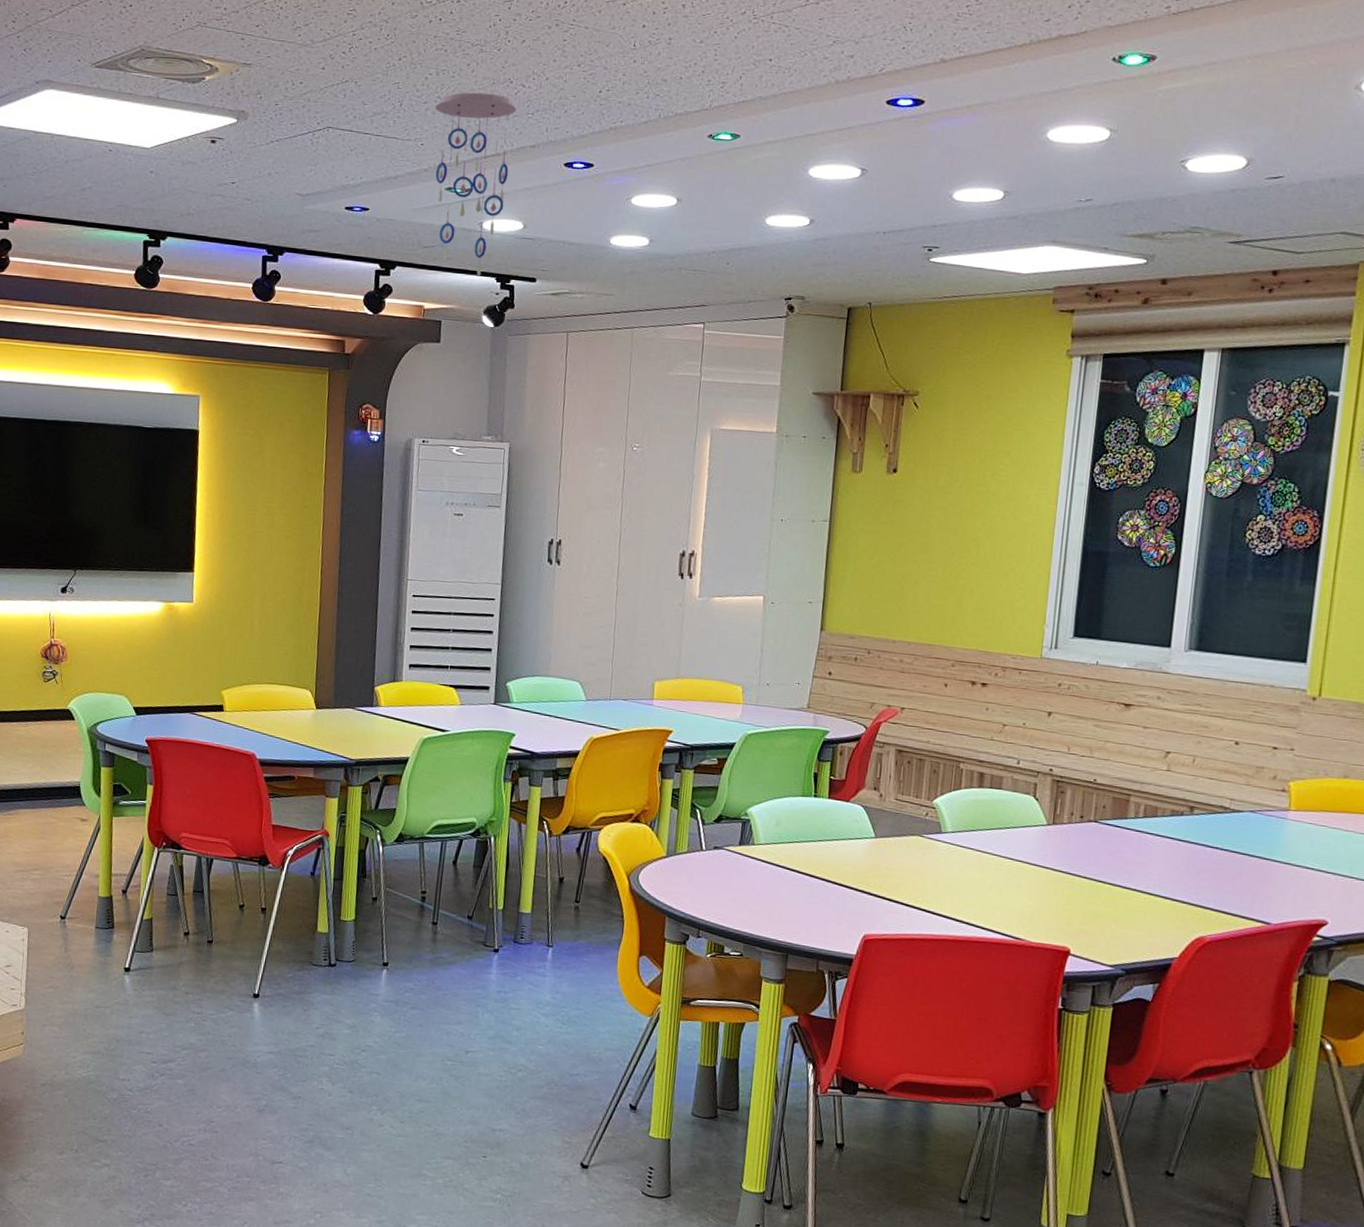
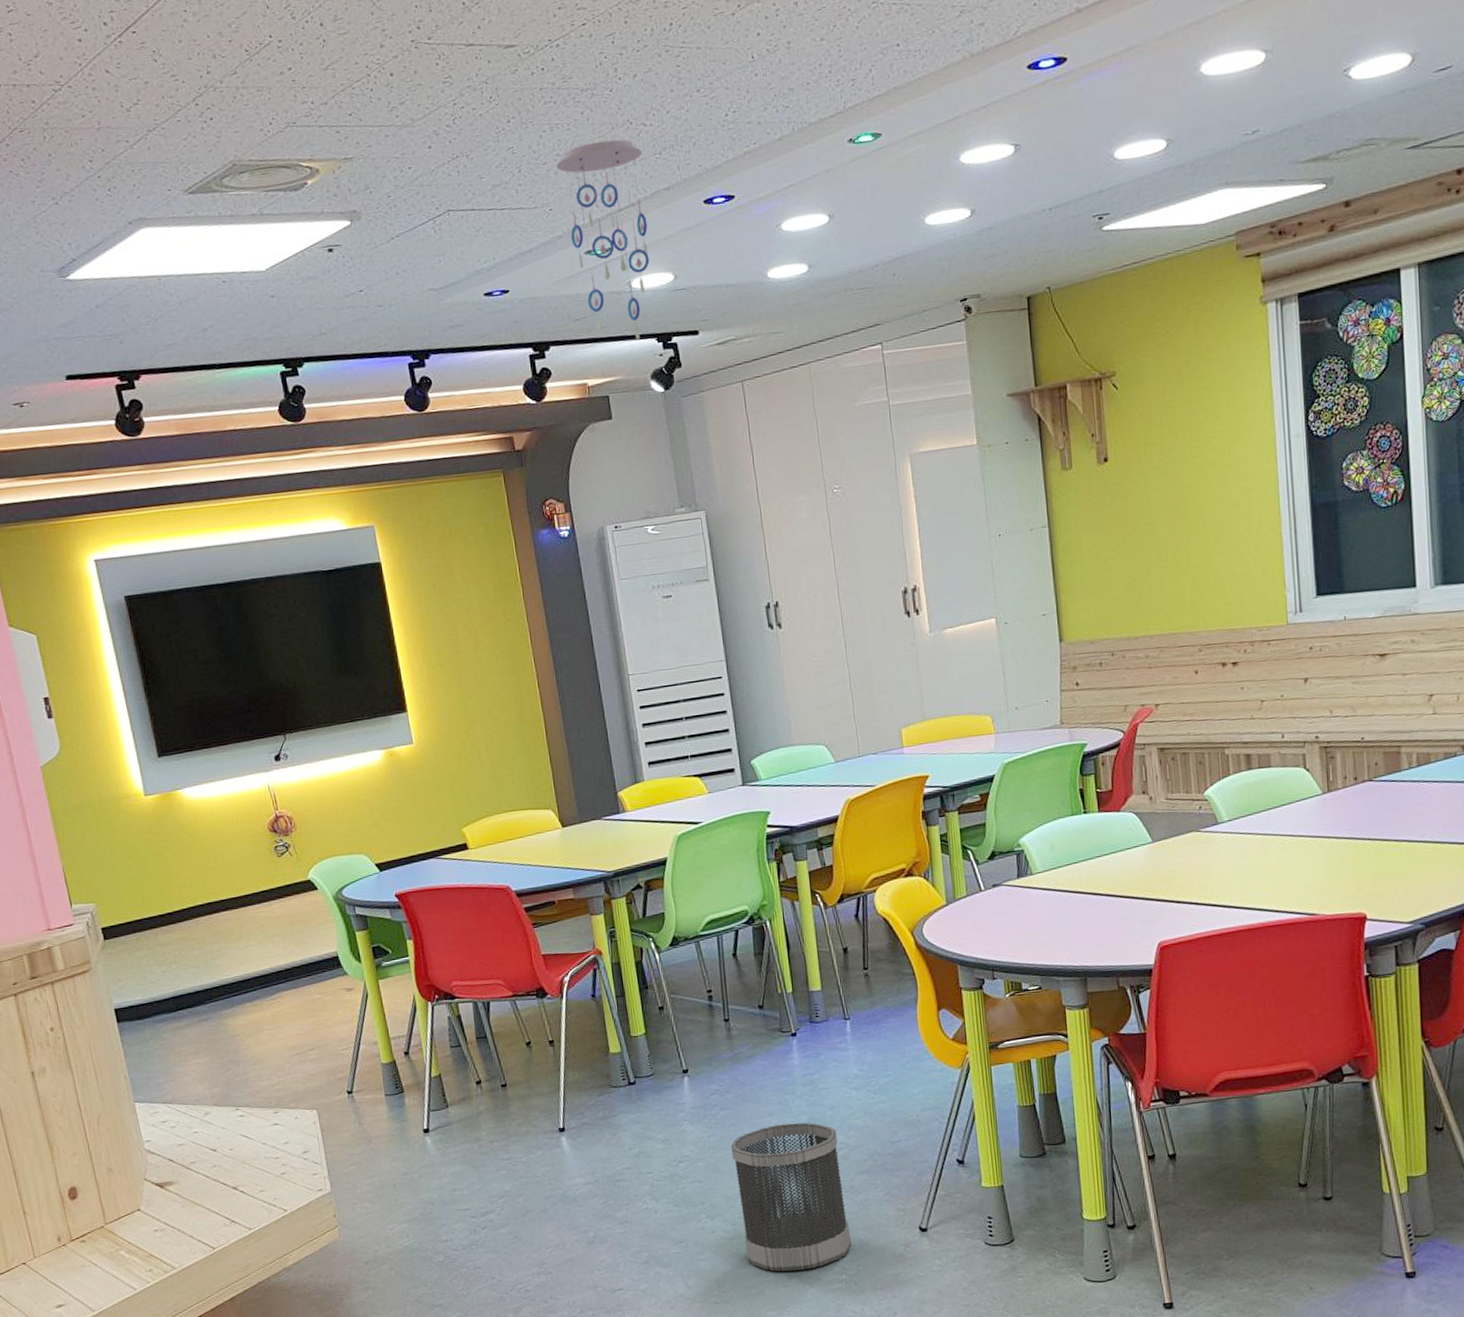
wastebasket: none [408,1033,519,1182] -> present [731,1122,852,1272]

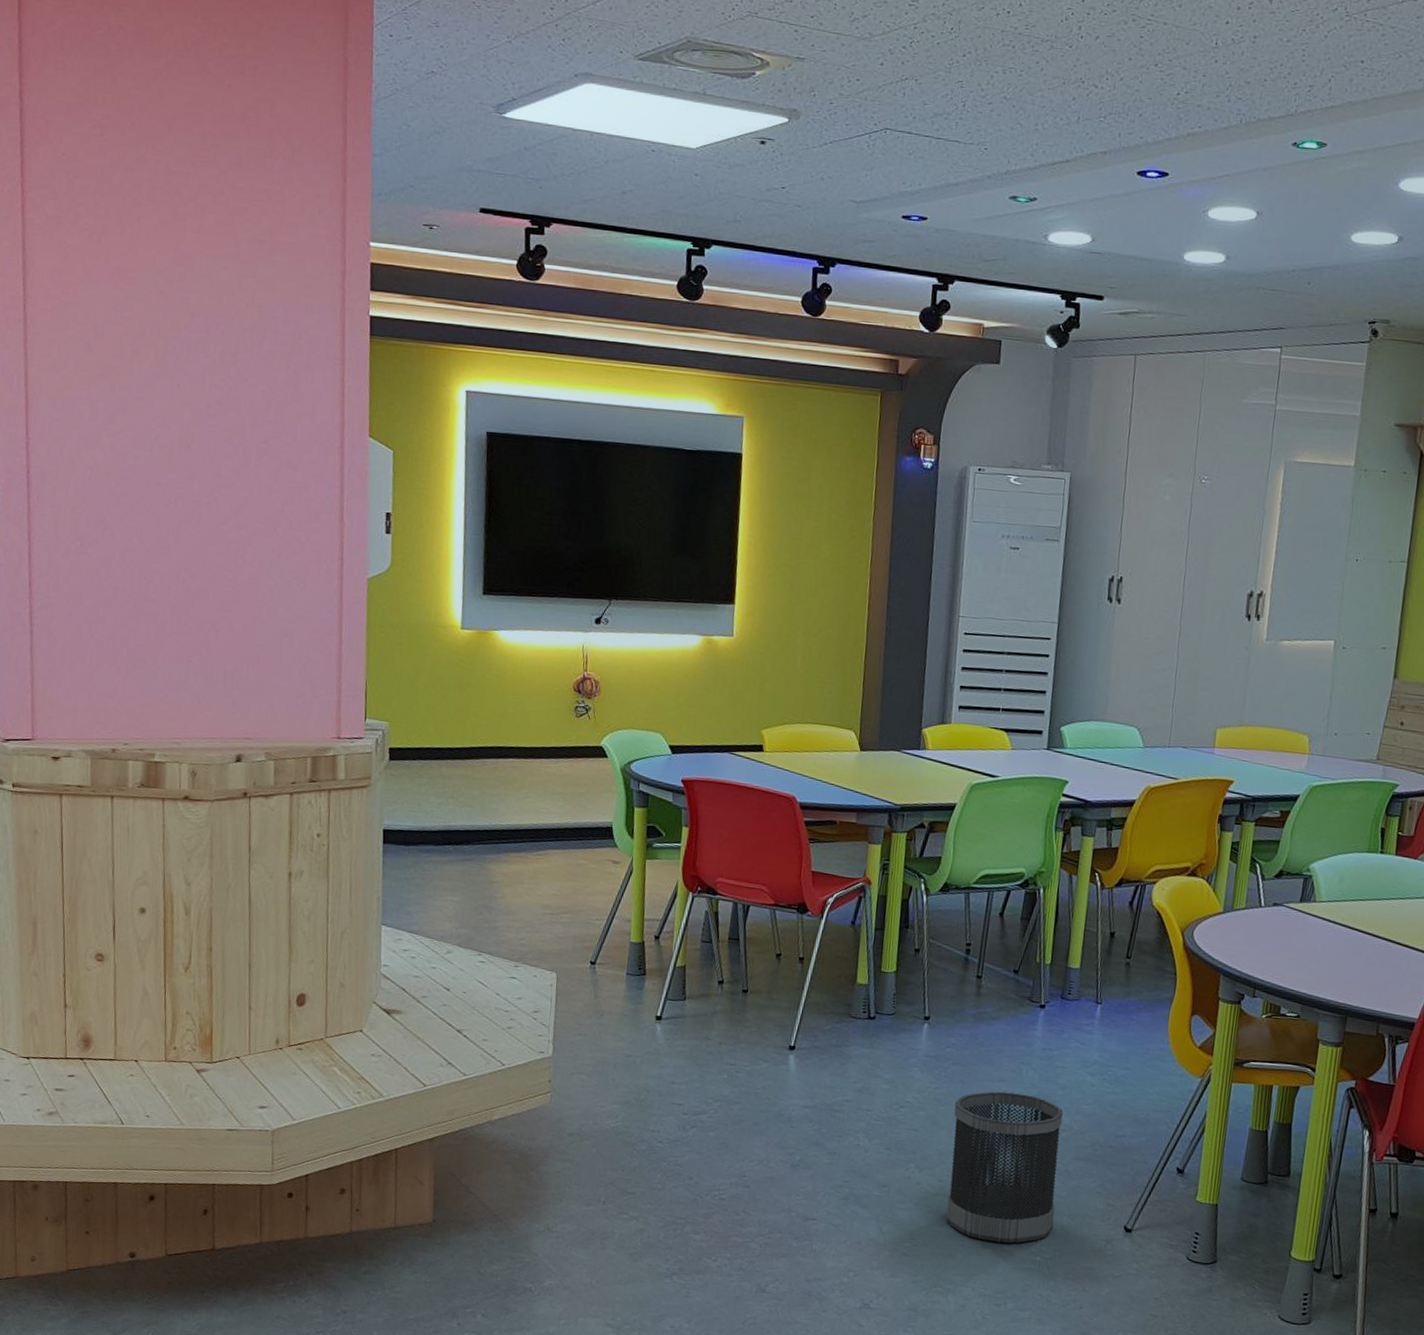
ceiling mobile: present [557,139,650,340] -> none [999,92,1088,293]

